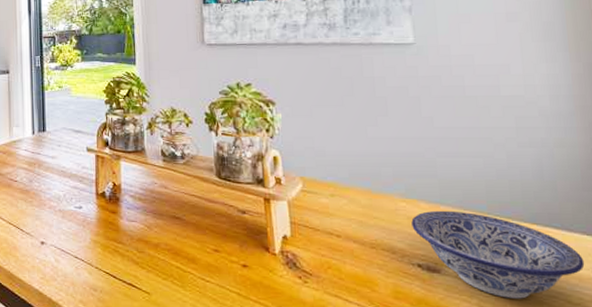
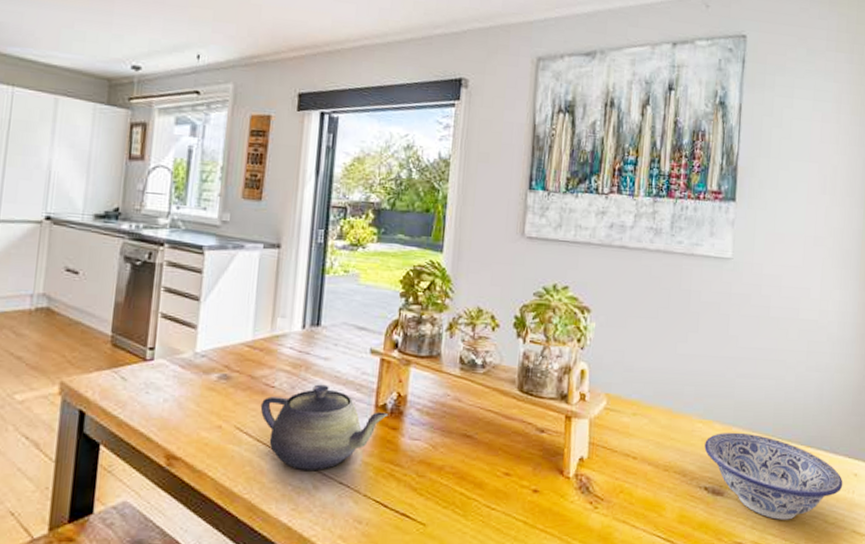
teapot: none [8,178,108,247] -> present [260,384,389,470]

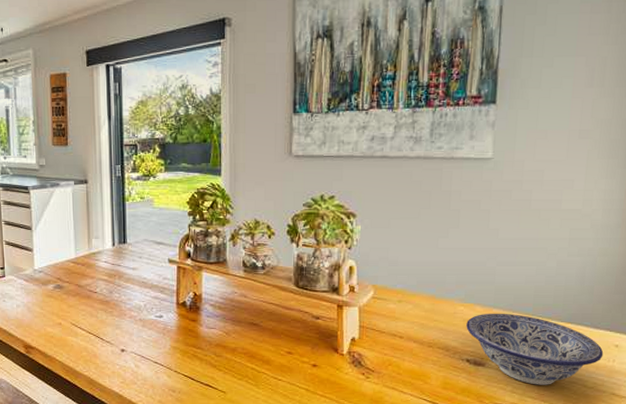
teapot: present [260,384,389,470] -> none [88,289,189,354]

